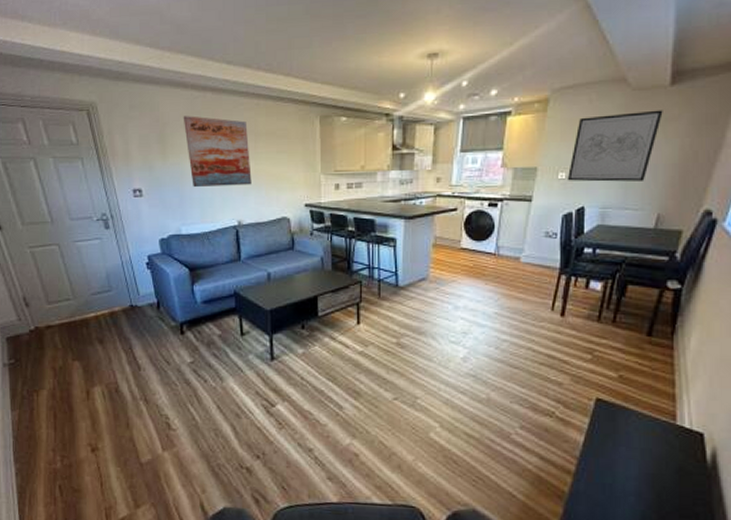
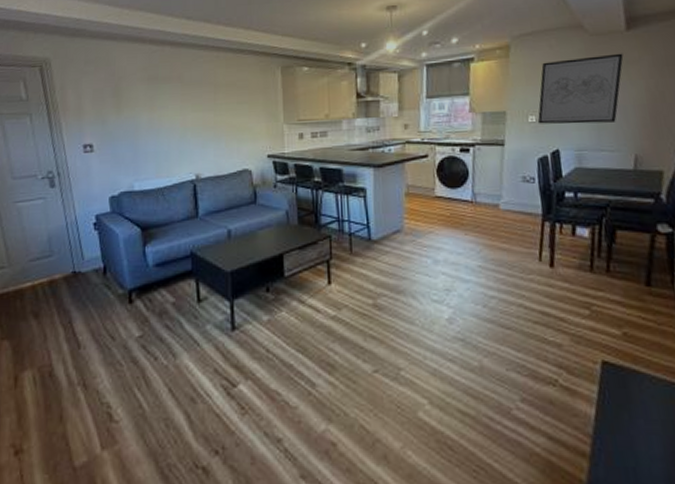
wall art: present [183,116,252,187] -> none [140,69,211,140]

